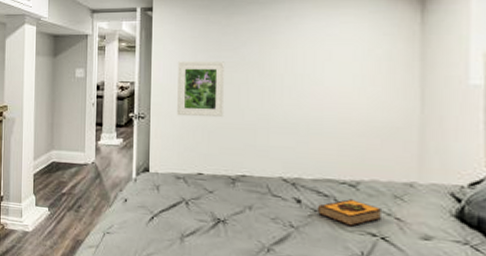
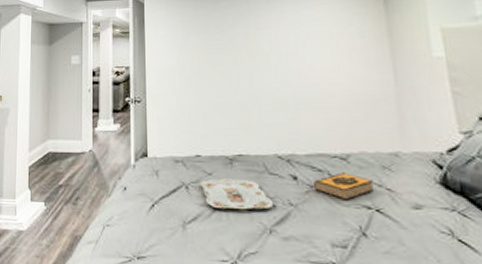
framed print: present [177,61,224,118] -> none [171,43,216,99]
serving tray: none [200,197,274,229] -> present [200,178,274,210]

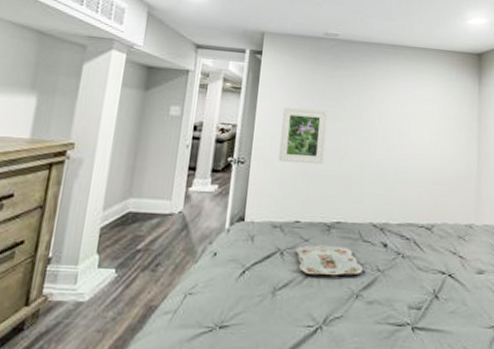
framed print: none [171,43,216,99] -> present [279,107,327,165]
hardback book: present [312,172,375,200] -> none [400,241,450,266]

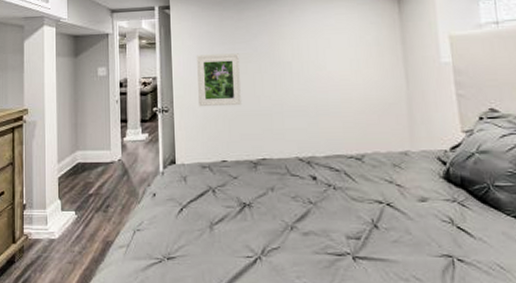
serving tray: present [295,245,364,276] -> none [226,181,295,210]

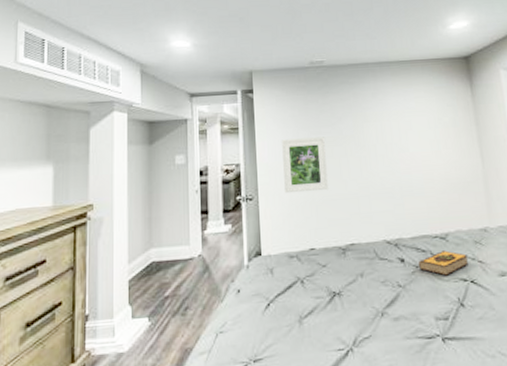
hardback book: none [330,171,386,197] -> present [418,250,469,276]

